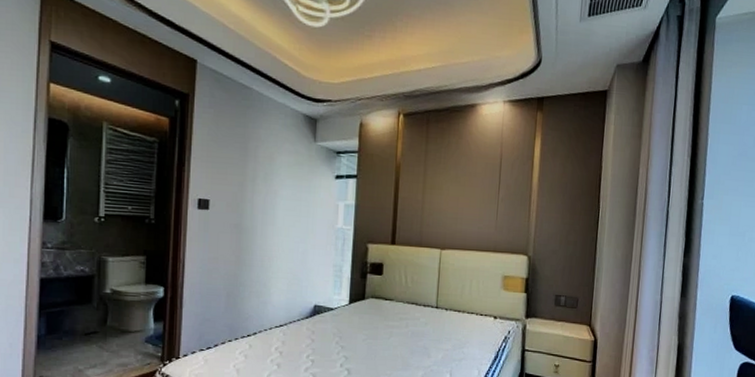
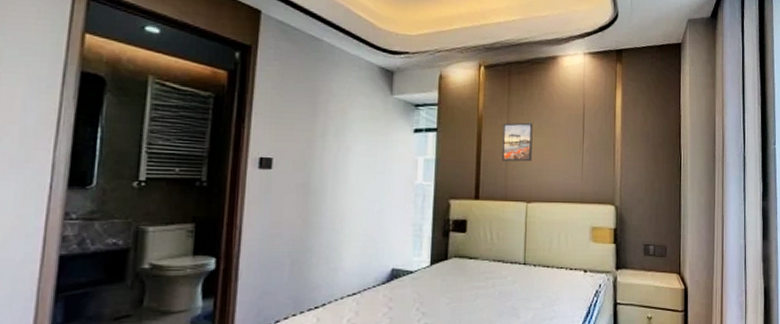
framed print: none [417,171,450,210] -> present [501,122,533,162]

